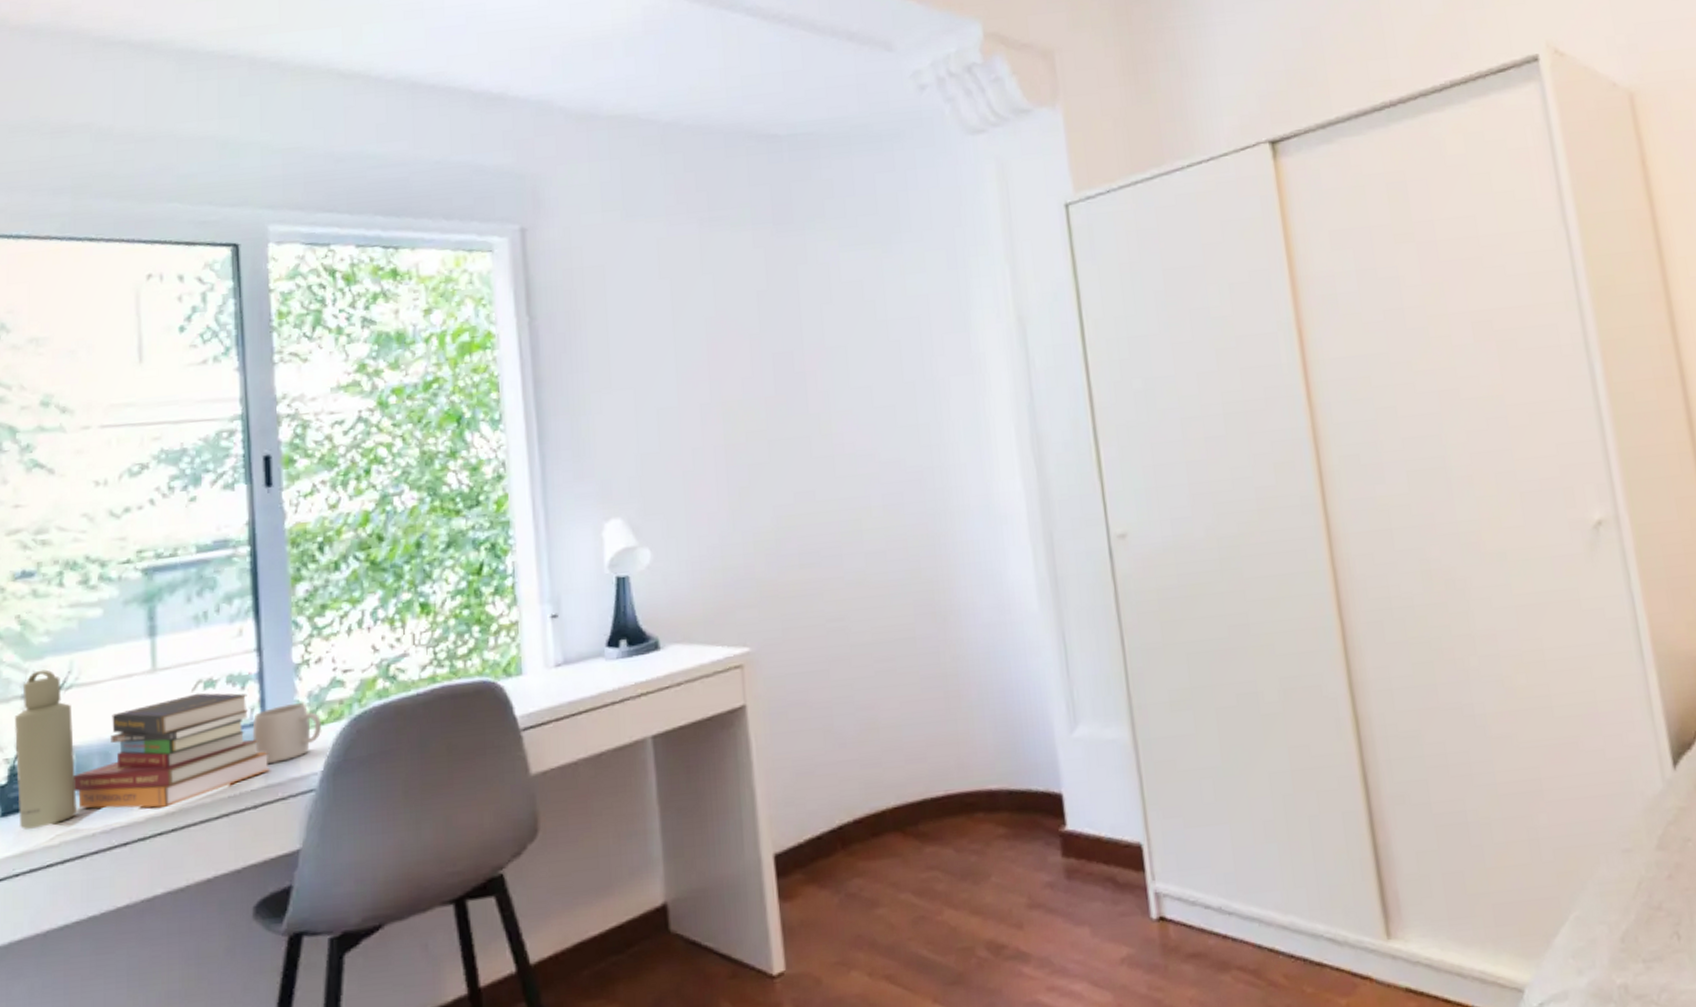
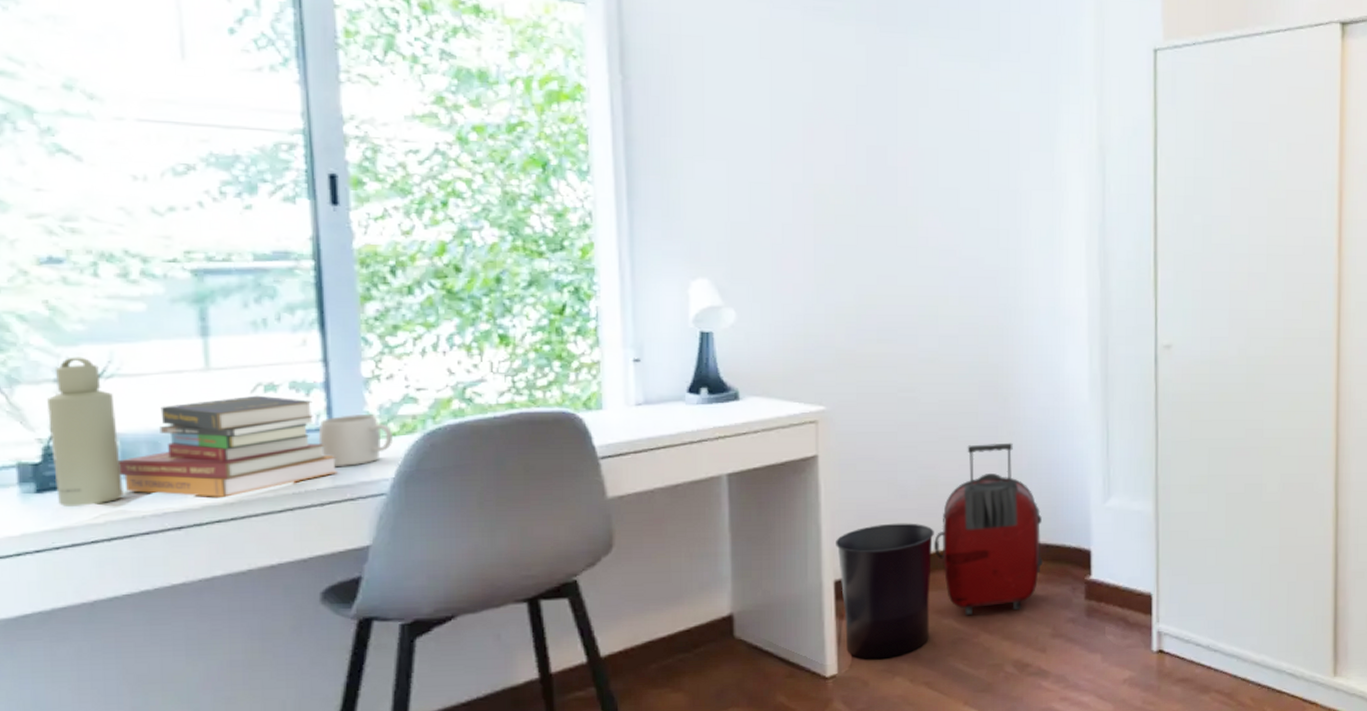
waste bin: none [771,776,885,950] -> present [834,523,934,659]
suitcase: none [880,669,1009,887] -> present [934,442,1044,615]

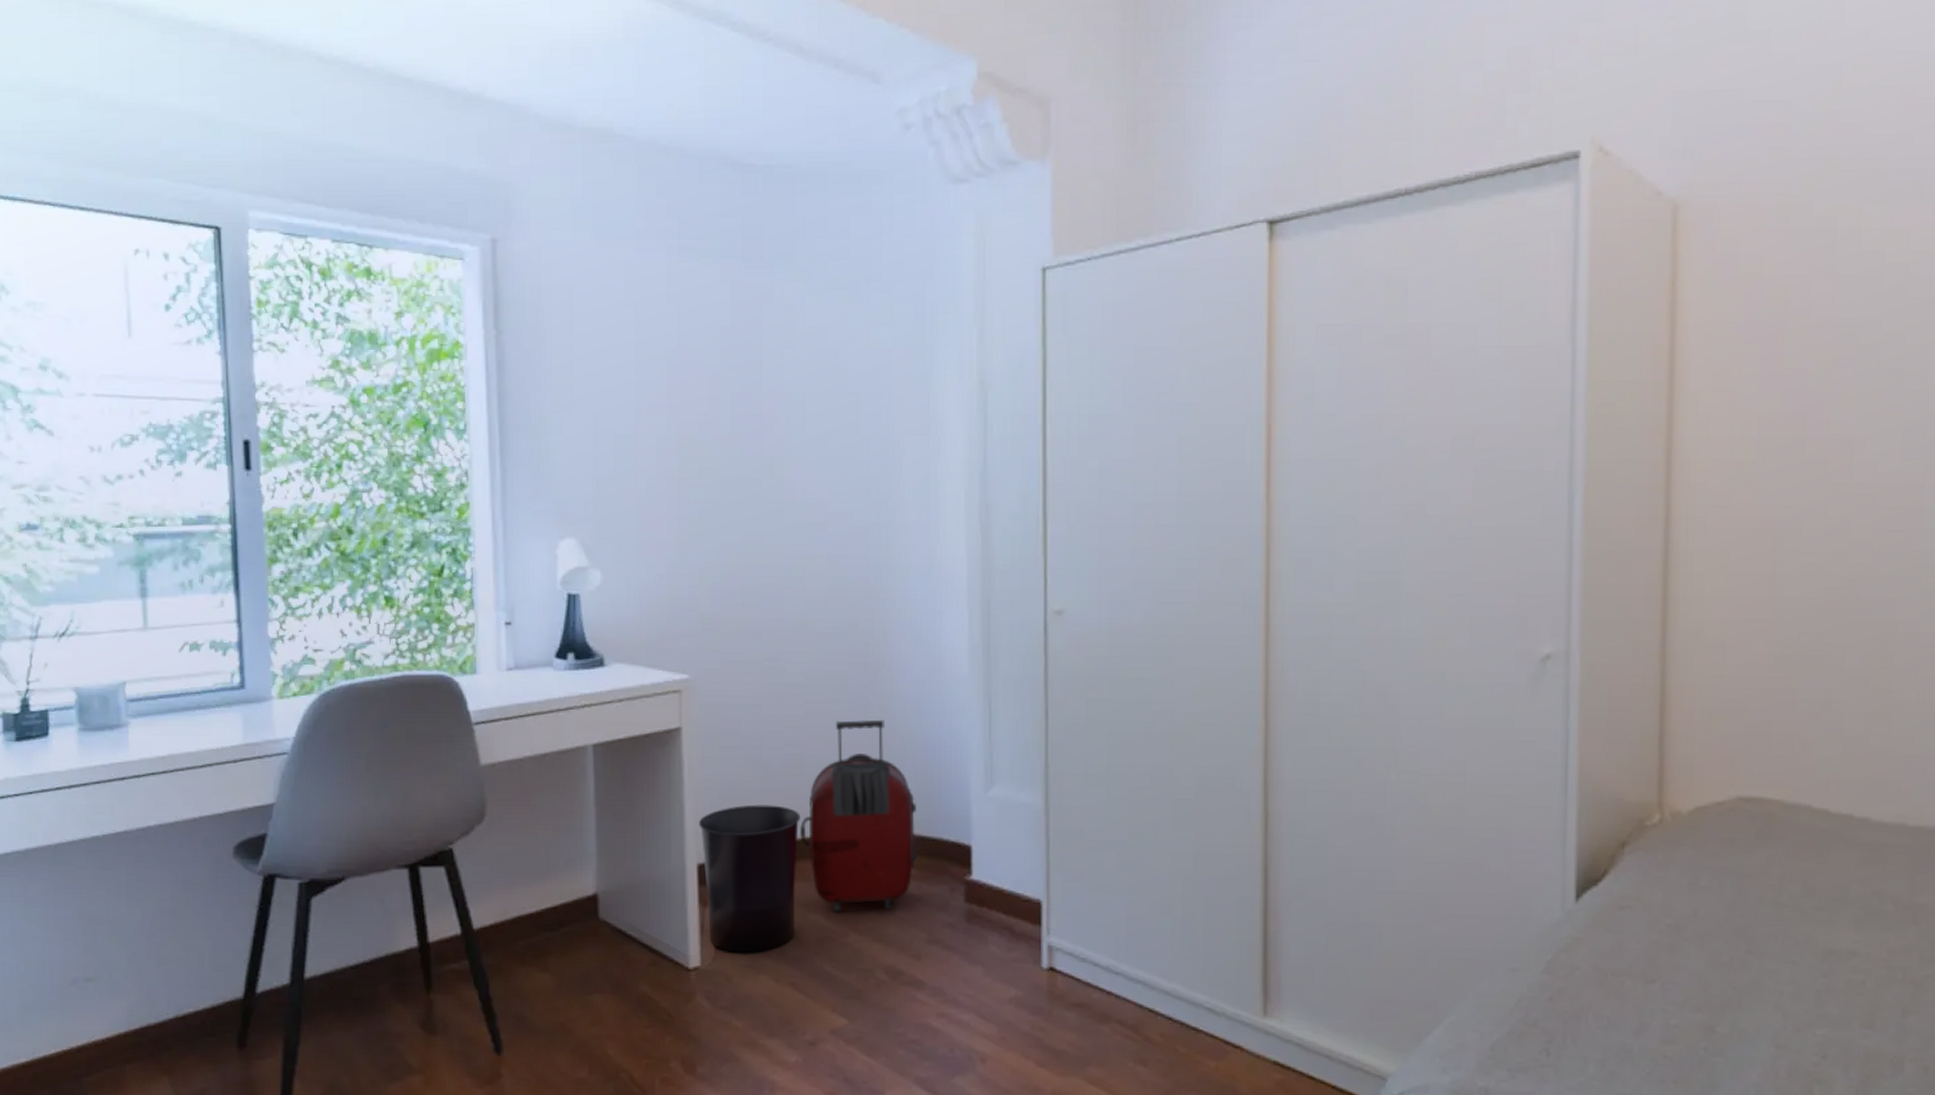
bottle: present [47,357,123,507] -> none [25,616,80,755]
books: present [119,395,337,497] -> none [77,654,248,751]
mug: present [318,414,394,467] -> none [232,674,295,726]

